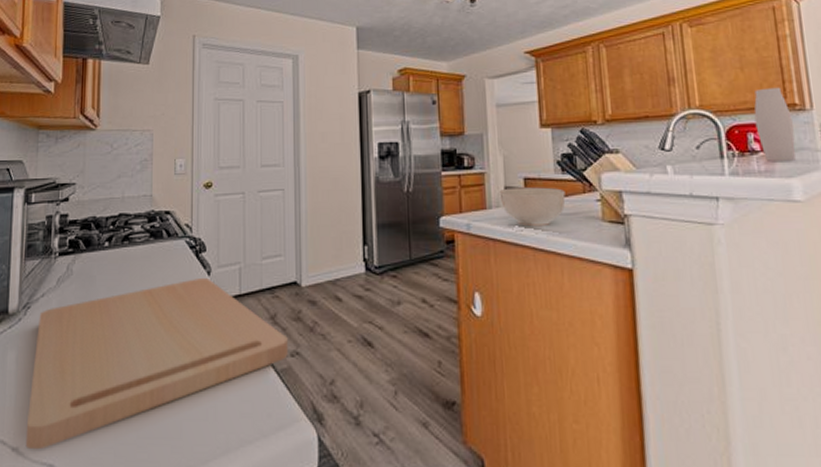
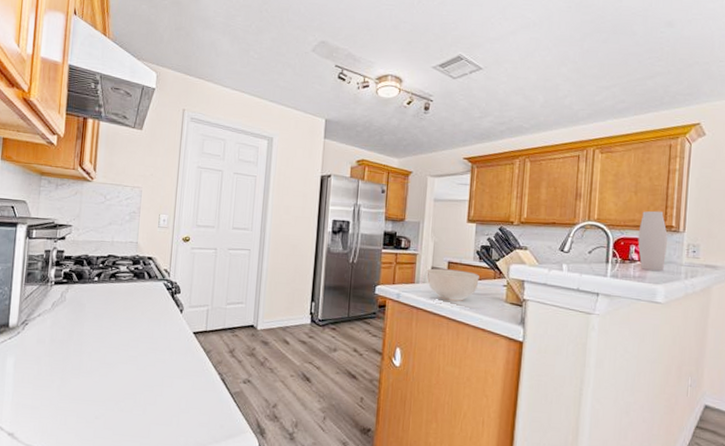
cutting board: present [25,277,288,450] -> none [19,314,242,437]

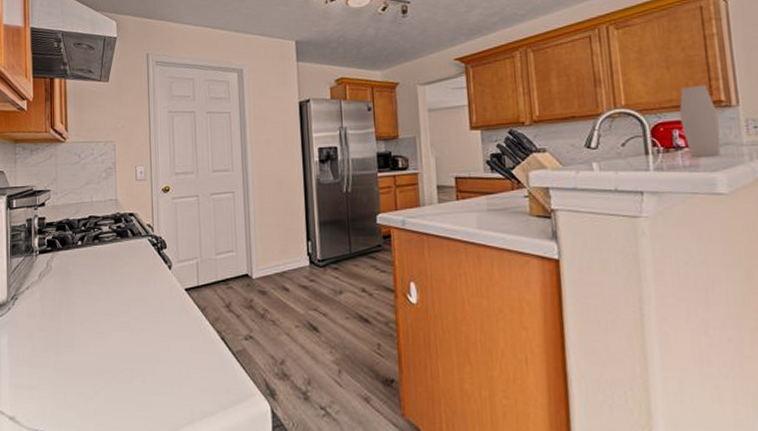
bowl: present [427,268,479,302] -> none [432,185,495,222]

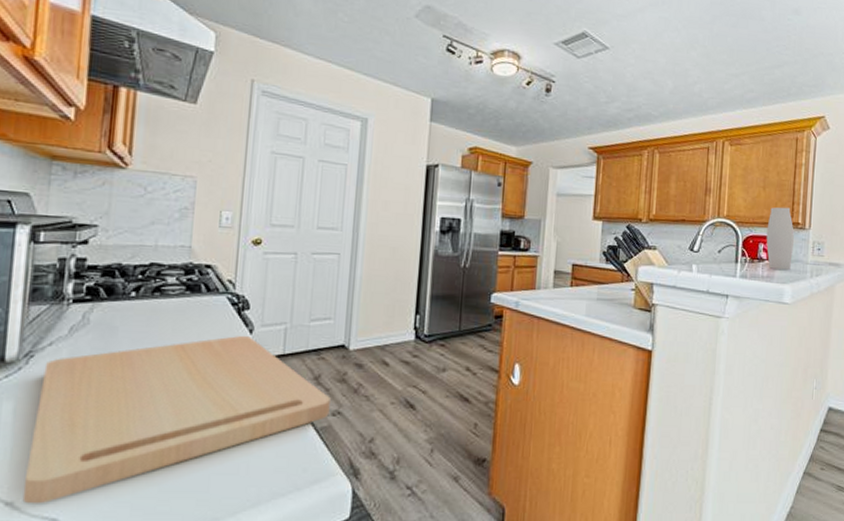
cutting board: none [20,271,242,419] -> present [22,335,330,504]

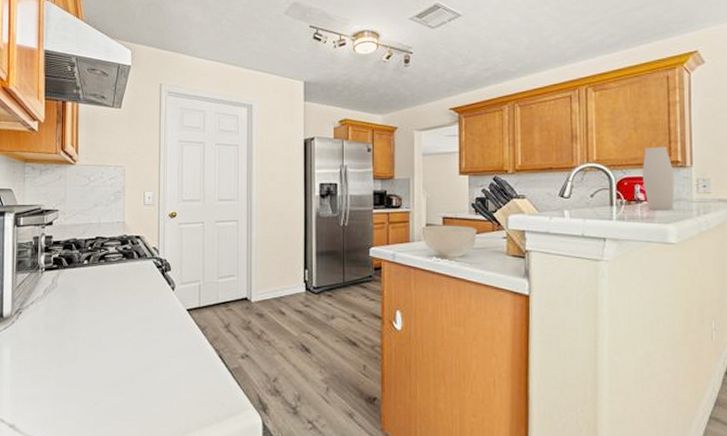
cutting board: present [22,335,330,504] -> none [20,292,239,427]
bowl: none [549,272,606,309] -> present [421,225,477,258]

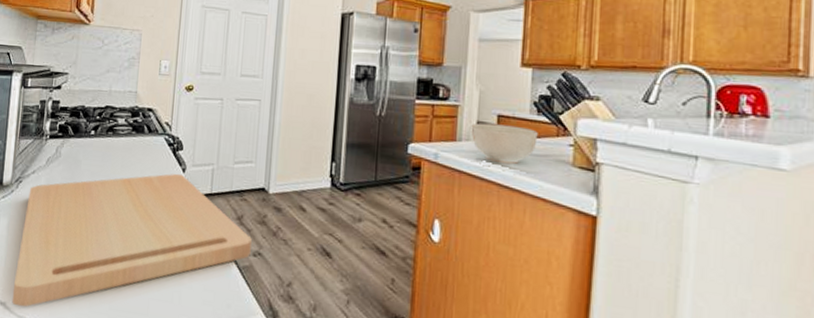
cutting board: none [20,292,239,427] -> present [12,173,252,307]
vase: present [642,146,674,209] -> none [750,50,792,128]

